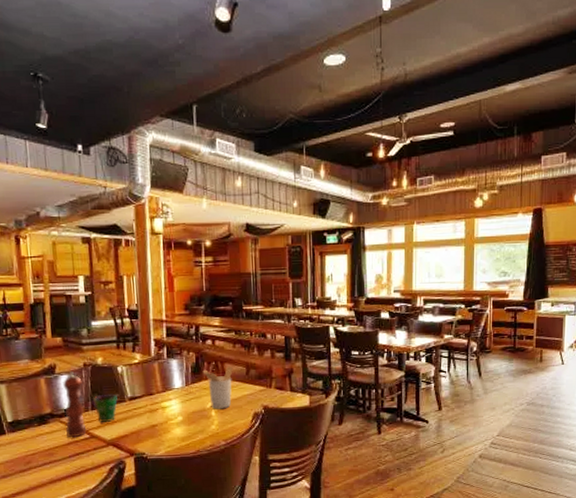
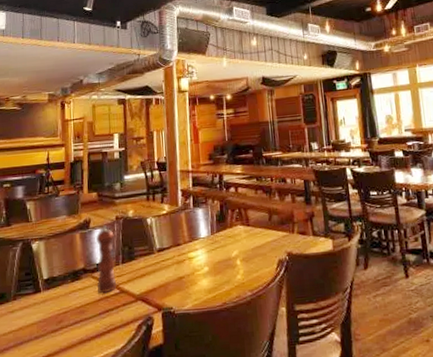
cup: present [92,393,118,423] -> none [122,246,147,277]
utensil holder: present [202,366,233,409] -> none [227,212,256,258]

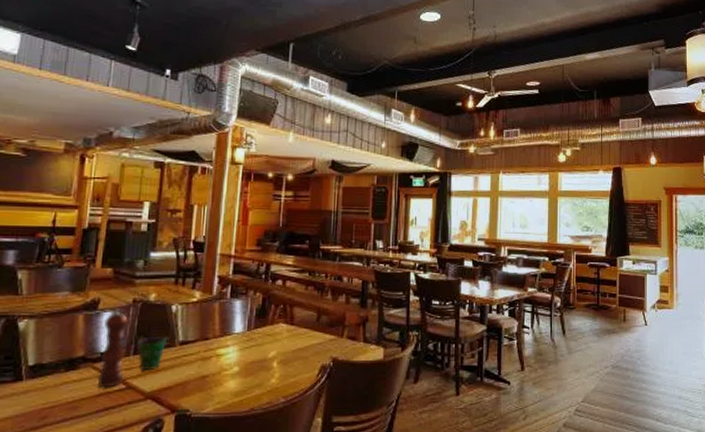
cup: none [122,246,147,277] -> present [135,336,167,371]

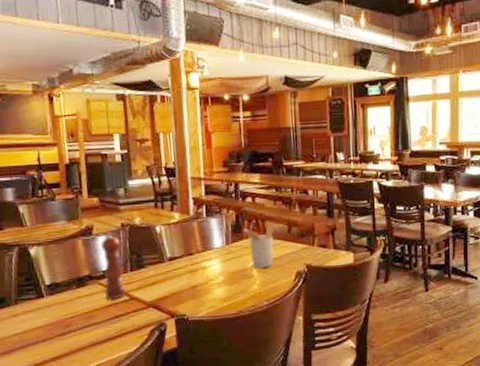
cup: present [135,336,167,371] -> none [130,254,157,285]
utensil holder: none [268,310,302,360] -> present [243,224,274,269]

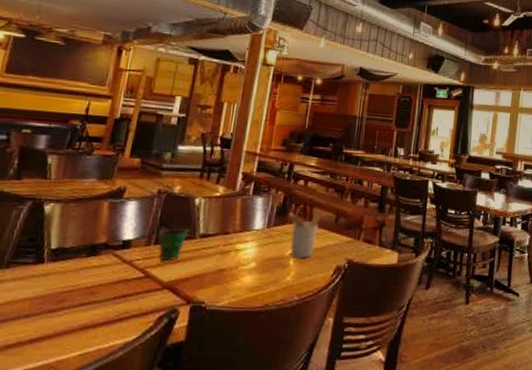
pepper mill: present [100,231,125,300] -> none [117,196,152,276]
cup: none [130,254,157,285] -> present [156,227,188,261]

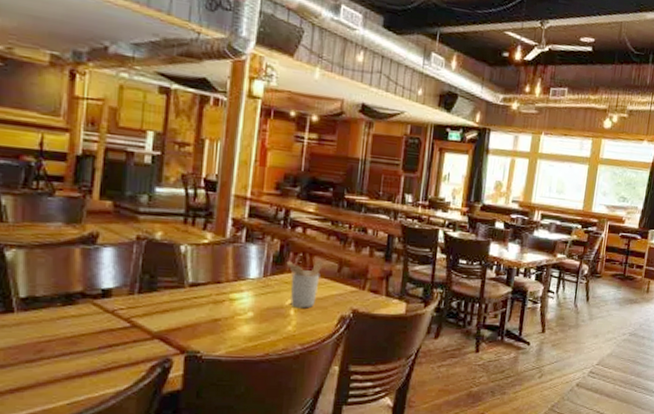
cup: present [156,227,188,261] -> none [140,276,175,311]

